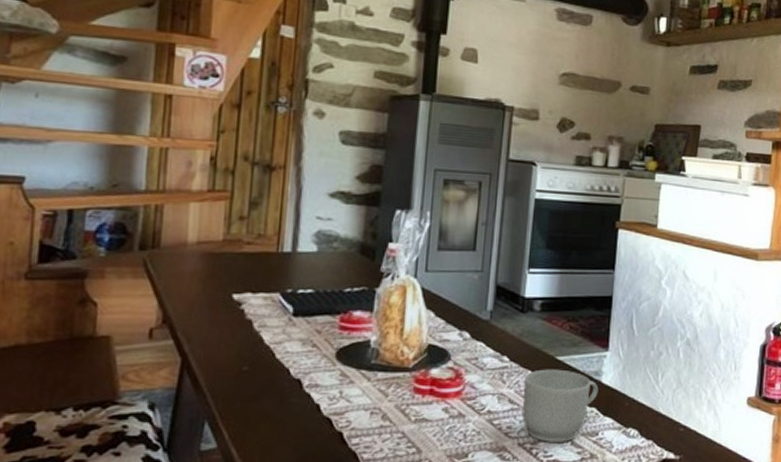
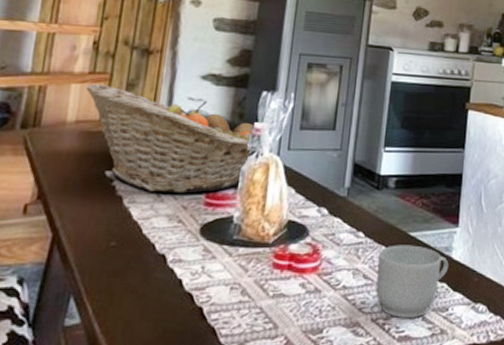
fruit basket: none [206,202,391,318] -> present [86,83,257,194]

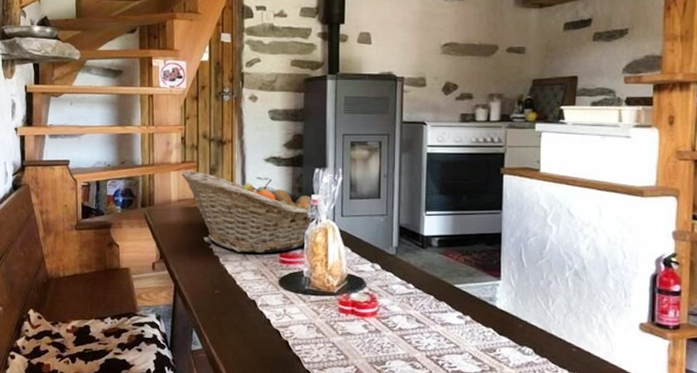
mug: present [376,245,449,318] -> none [428,295,494,356]

